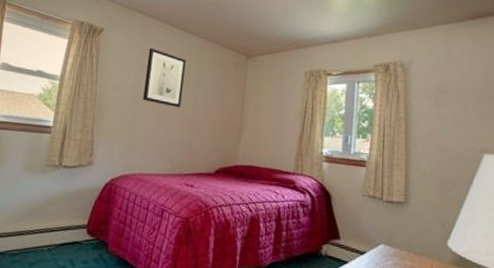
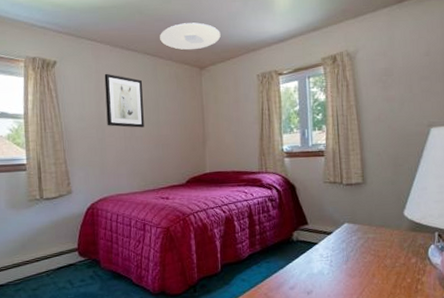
ceiling light: none [211,10,273,38] -> present [160,22,221,50]

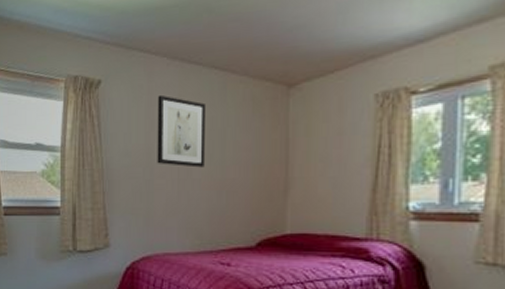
ceiling light: present [160,22,221,50] -> none [234,20,322,61]

